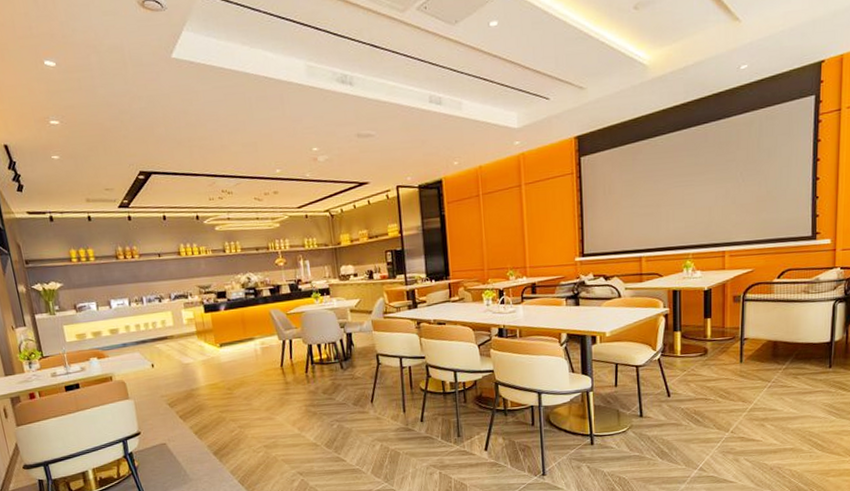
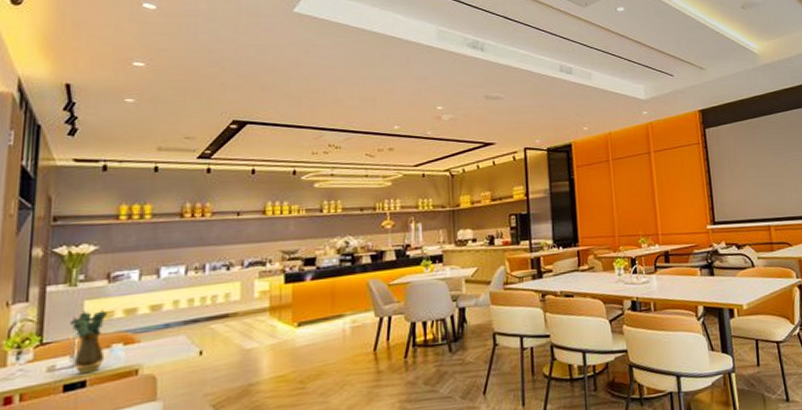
vase: none [57,332,88,379] -> present [69,309,107,375]

